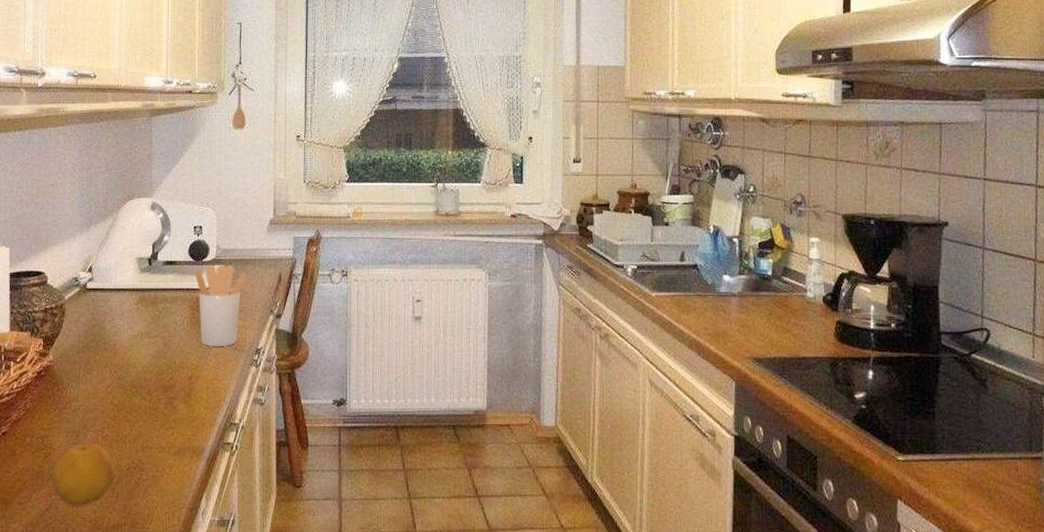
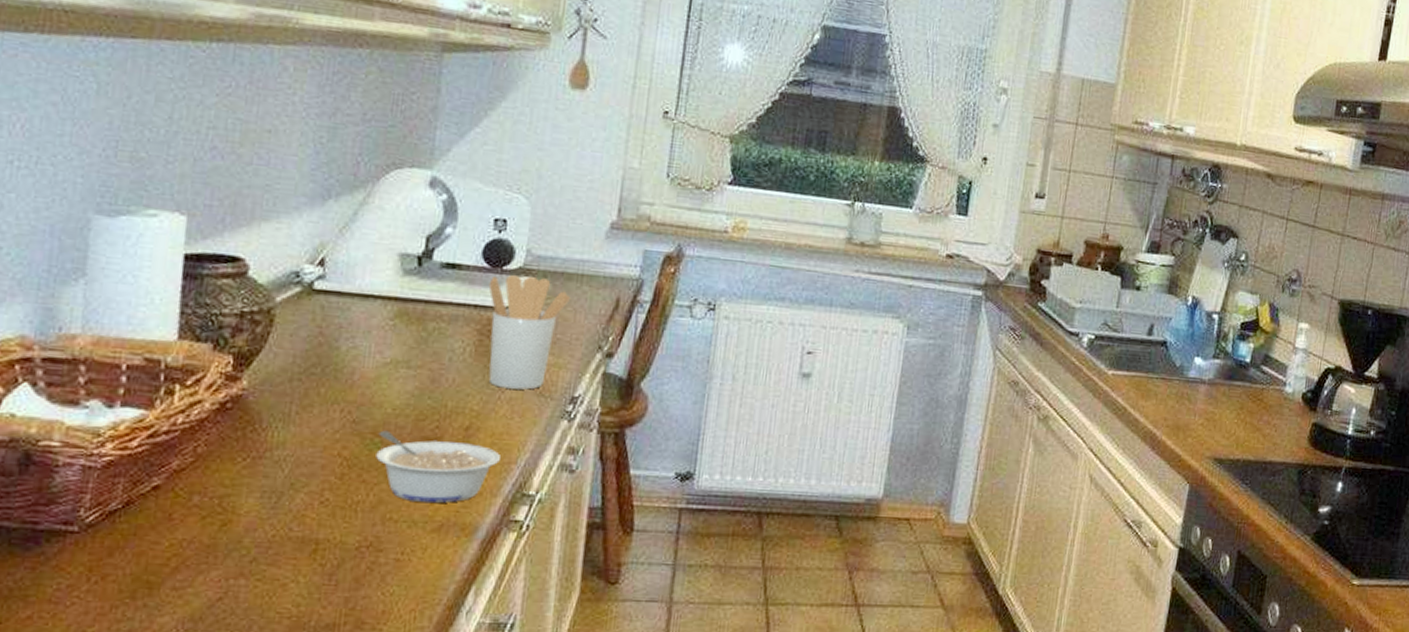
fruit: present [52,443,116,507] -> none [230,509,338,597]
legume: none [134,383,213,434] -> present [376,430,500,504]

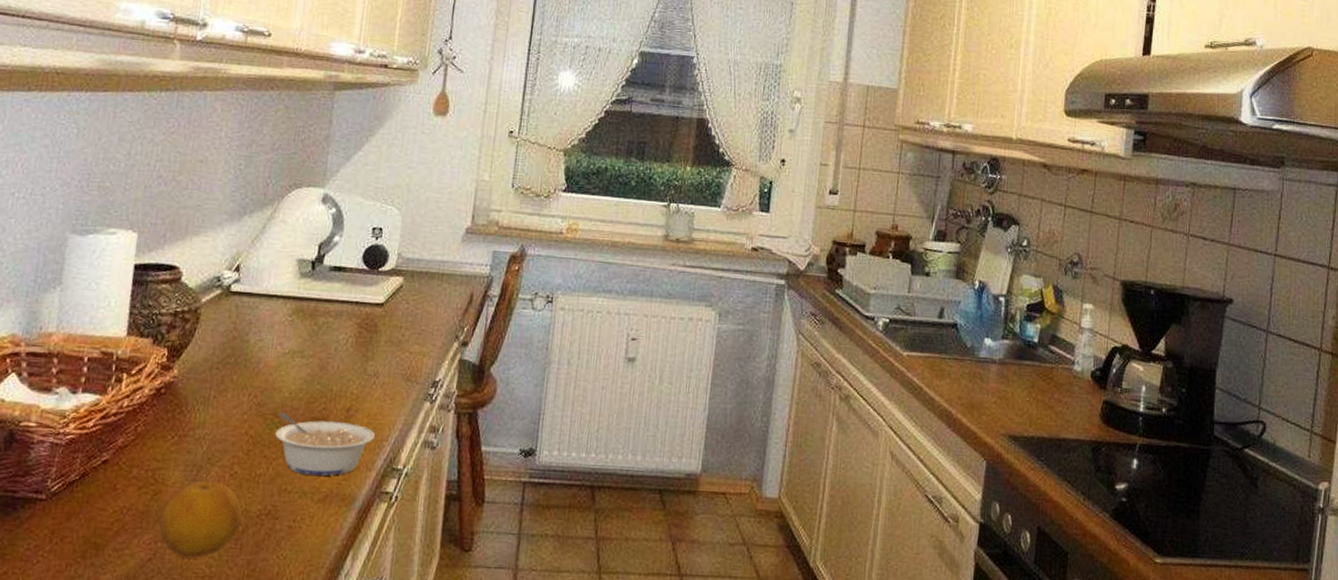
fruit: none [230,509,338,597] -> present [159,481,243,558]
utensil holder: present [488,275,571,390] -> none [366,275,434,375]

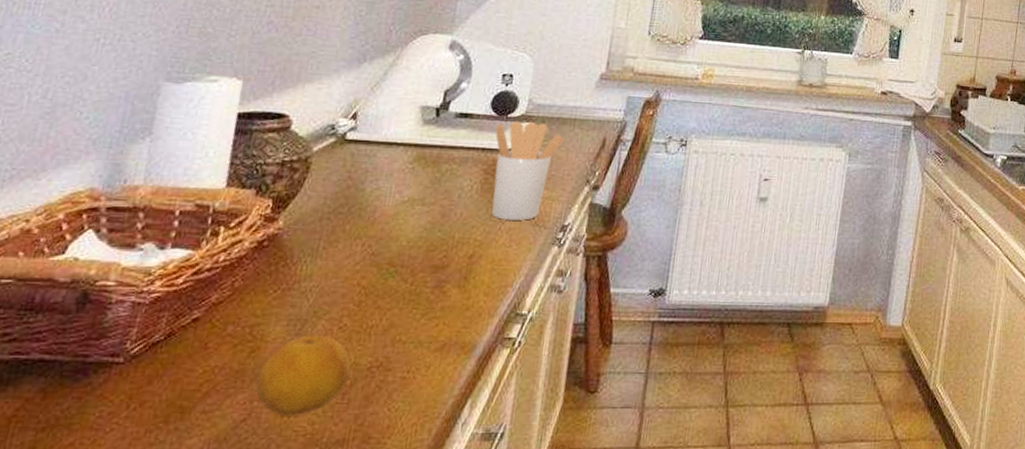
legume: present [275,411,375,477] -> none [390,261,498,325]
utensil holder: none [366,275,434,375] -> present [491,121,565,221]

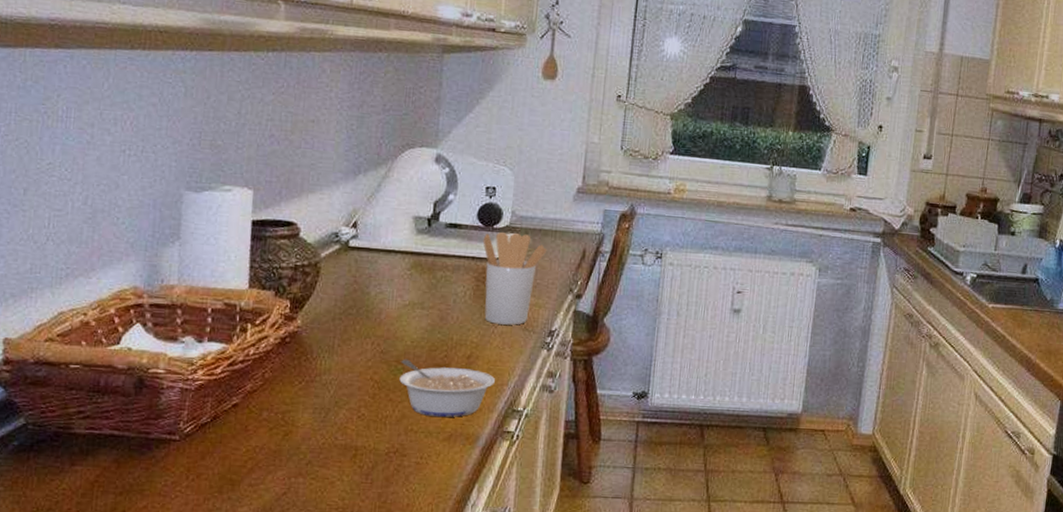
fruit: present [255,335,352,416] -> none [292,422,372,492]
legume: none [390,261,498,325] -> present [399,359,495,418]

